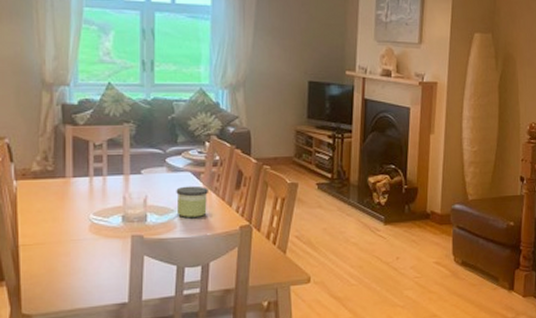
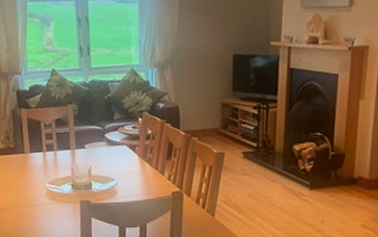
candle: present [176,185,208,217] -> none [115,157,143,185]

